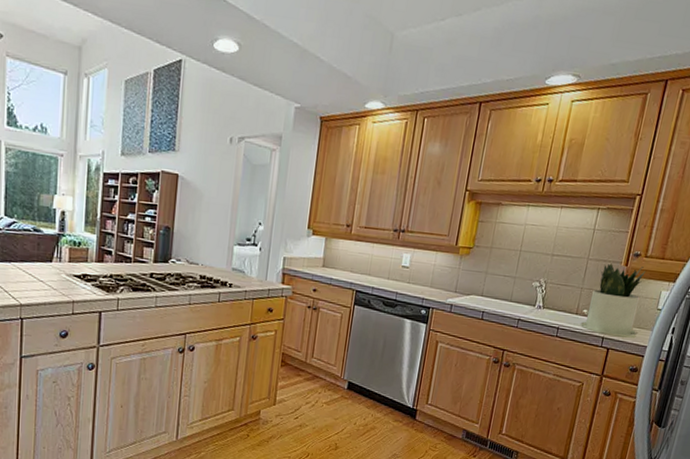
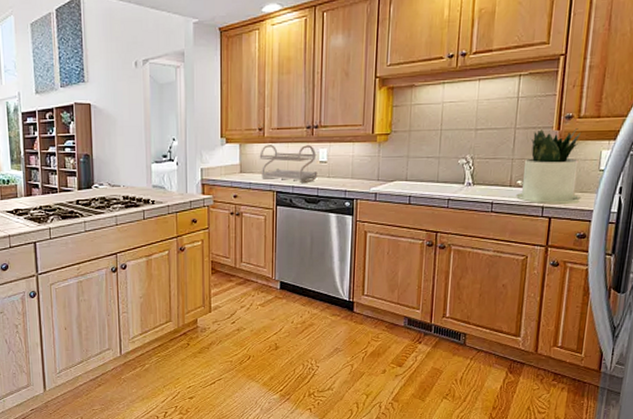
dish rack: none [343,242,400,286] -> present [259,145,318,183]

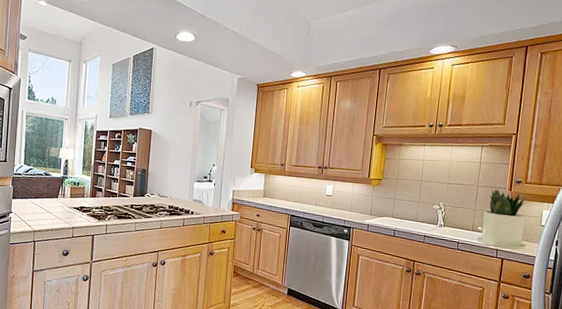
dish rack: present [259,145,318,183] -> none [279,177,325,211]

